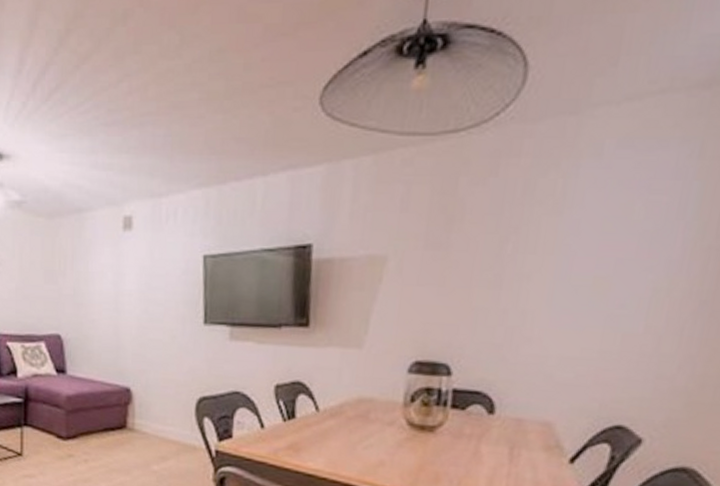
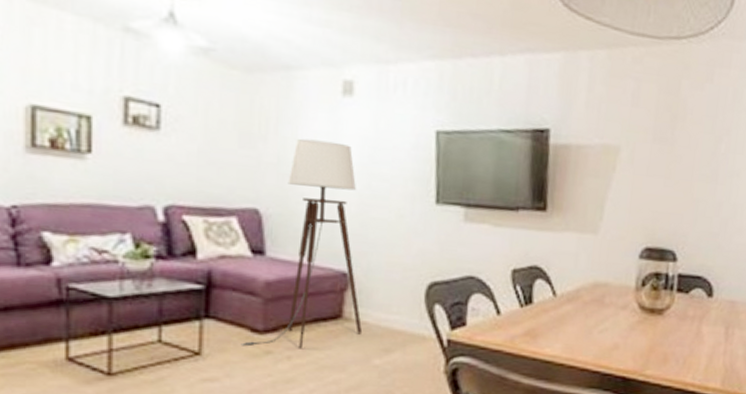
floor lamp: none [50,271,143,454] -> present [240,138,363,350]

